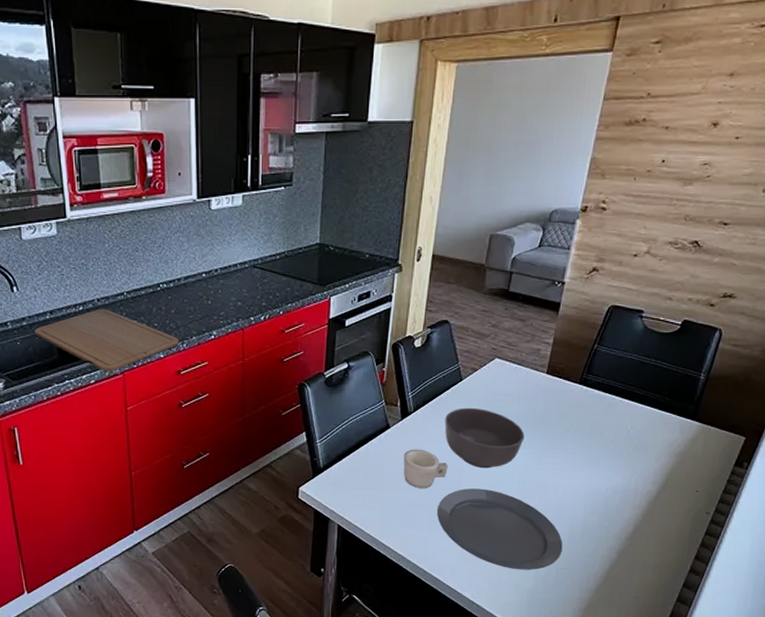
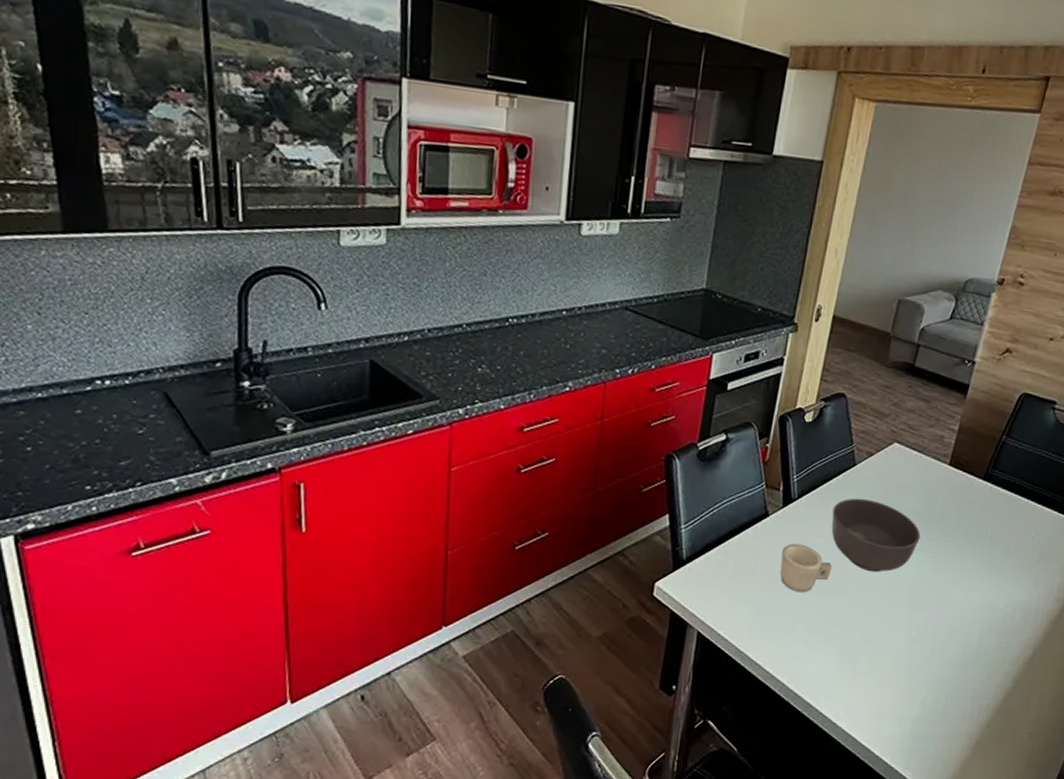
chopping board: present [34,309,180,372] -> none [341,341,526,421]
plate: present [436,488,563,570] -> none [814,595,955,697]

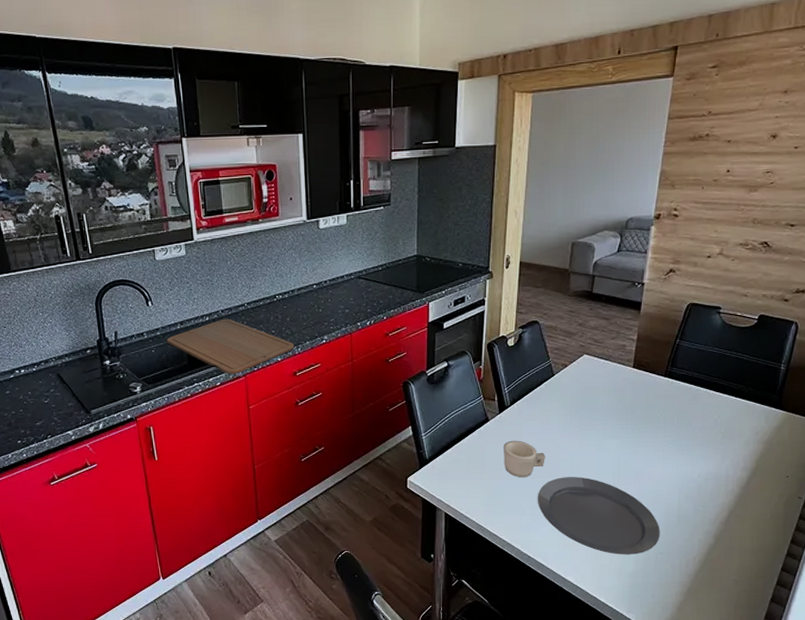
chopping board: none [341,341,526,421] -> present [167,318,295,375]
plate: none [814,595,955,697] -> present [537,477,660,555]
bowl: present [831,498,921,572] -> none [540,400,616,458]

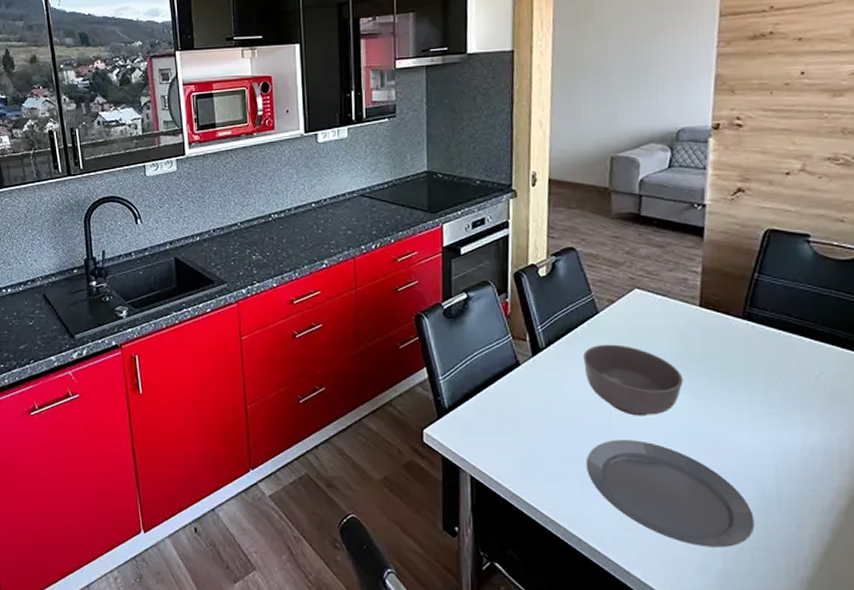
chopping board: present [167,318,295,375] -> none [155,239,292,301]
cup: present [503,440,545,478] -> none [540,390,594,438]
bowl: none [540,400,616,458] -> present [583,344,683,416]

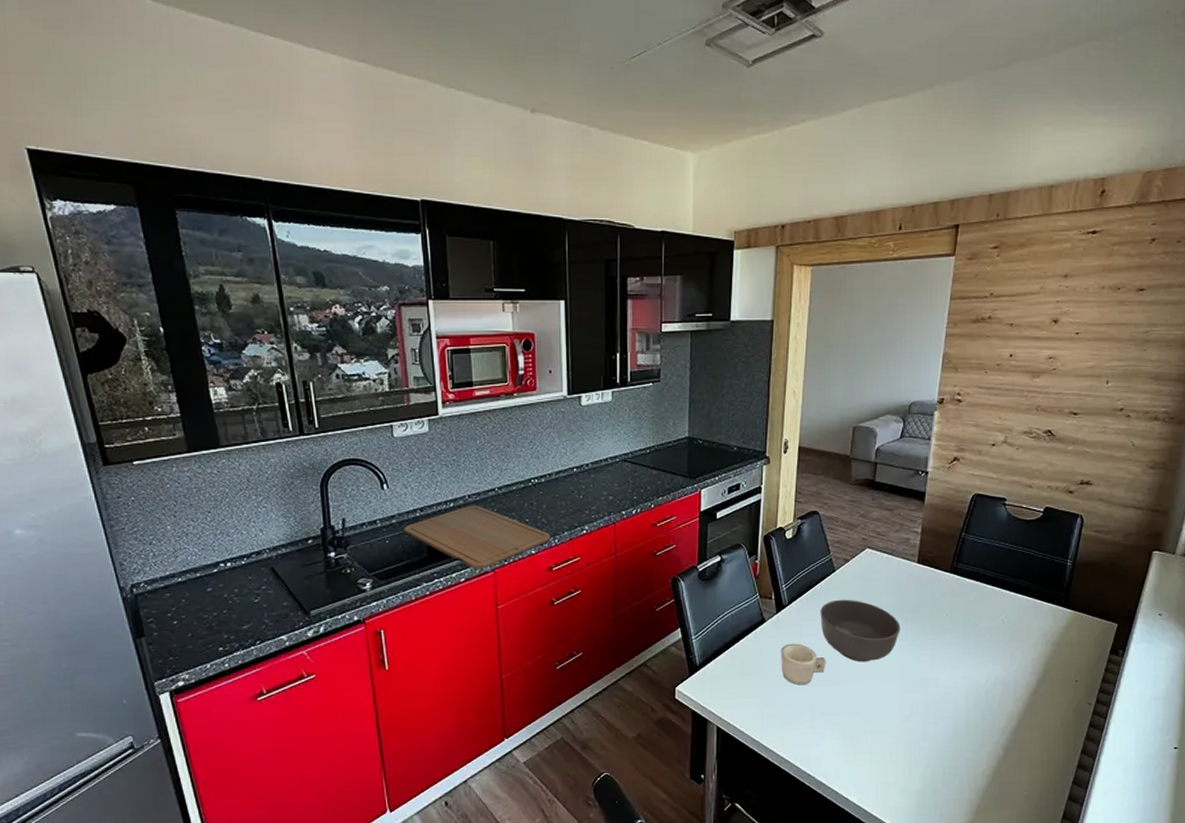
chopping board: none [155,239,292,301] -> present [403,505,551,569]
cup: none [540,390,594,438] -> present [781,643,826,686]
plate: present [585,439,755,548] -> none [817,683,948,771]

